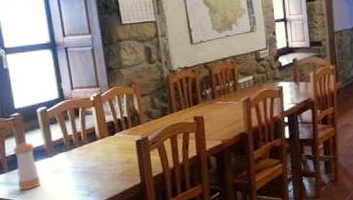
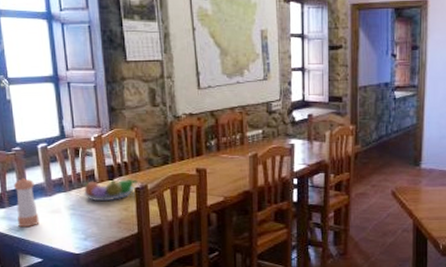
fruit bowl: none [84,132,138,157] -> present [83,179,138,202]

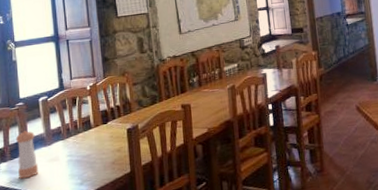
fruit bowl: present [83,179,138,202] -> none [79,121,130,146]

